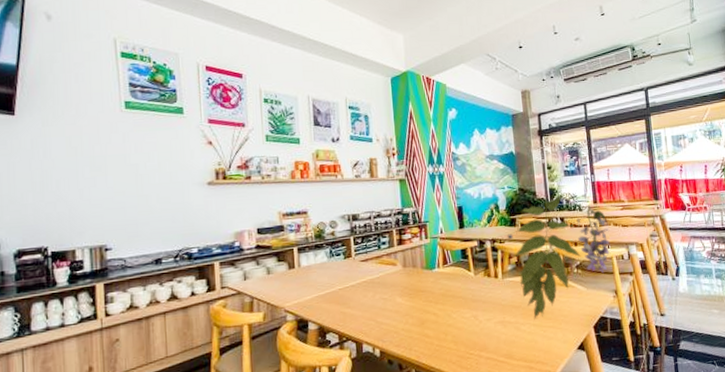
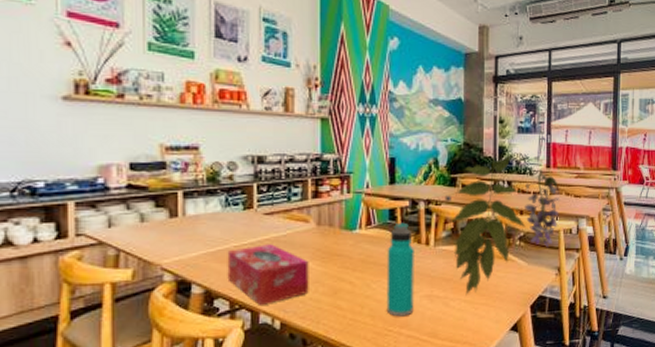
tissue box: none [334,285,401,337] -> present [227,244,309,305]
water bottle: none [462,259,490,341] -> present [386,222,414,317]

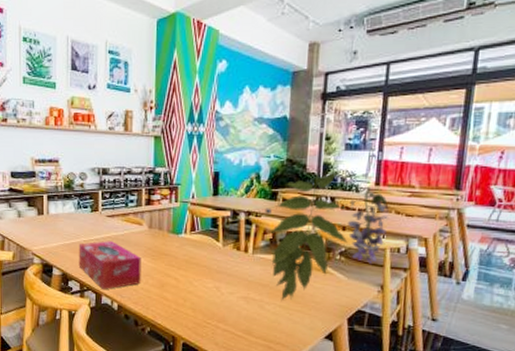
water bottle: present [386,222,414,317] -> none [206,230,234,313]

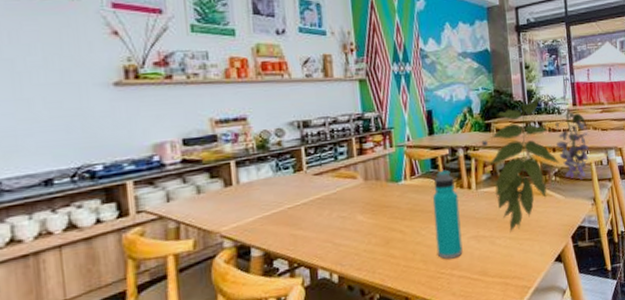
tissue box: present [78,241,141,289] -> none [282,202,363,262]
water bottle: none [206,230,234,313] -> present [432,169,463,259]

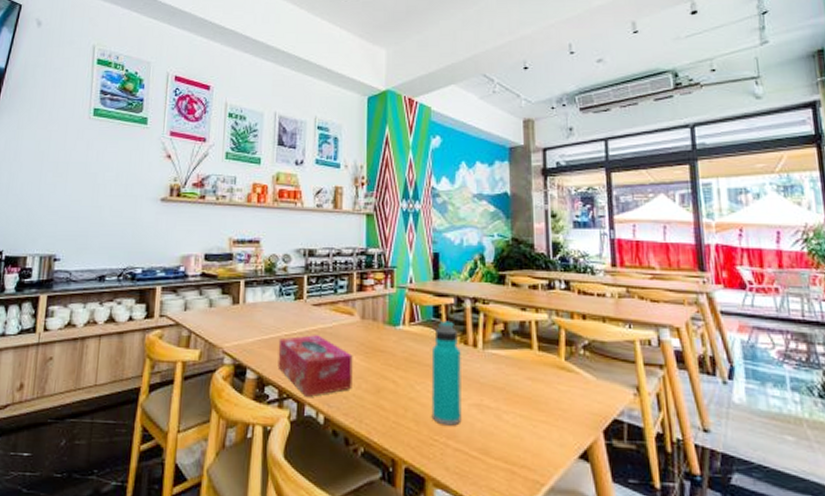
tissue box: none [282,202,363,262] -> present [277,335,353,397]
plant: present [481,97,589,233] -> none [492,252,633,409]

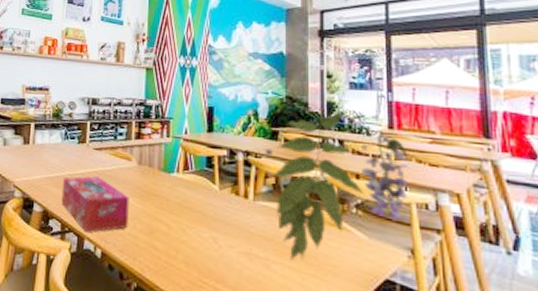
water bottle: present [431,320,462,426] -> none [201,171,232,271]
plant: none [492,252,633,409] -> present [265,112,410,261]

